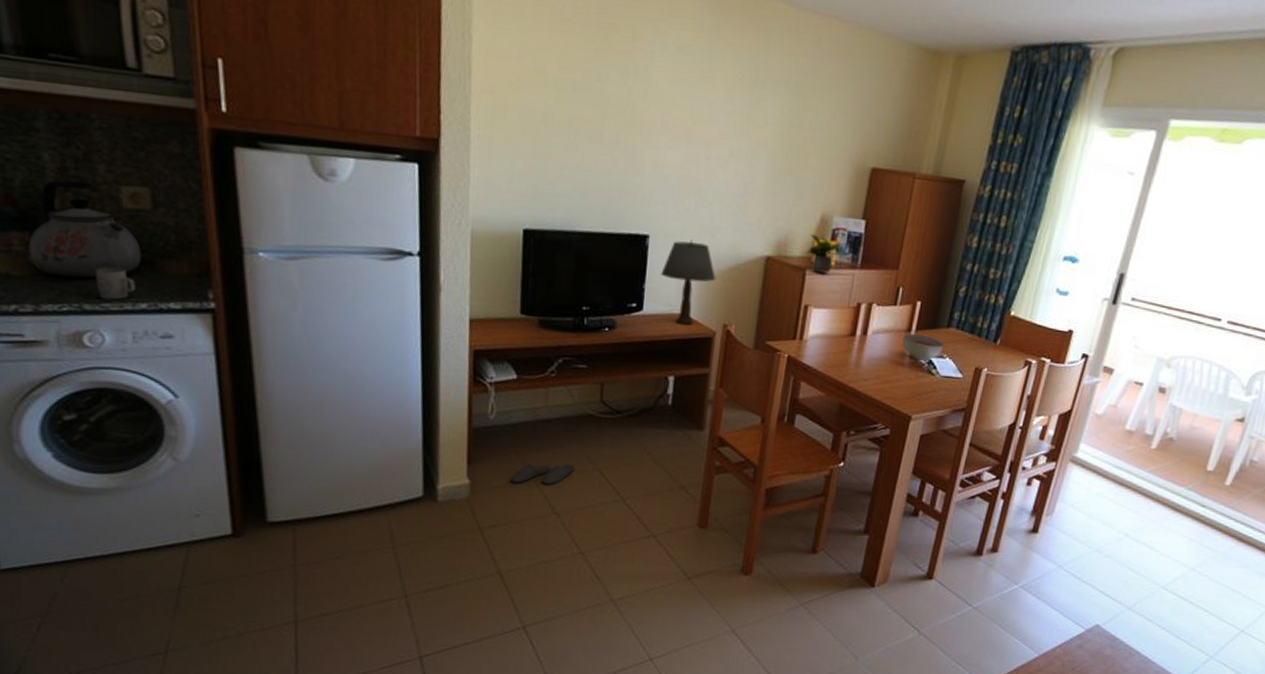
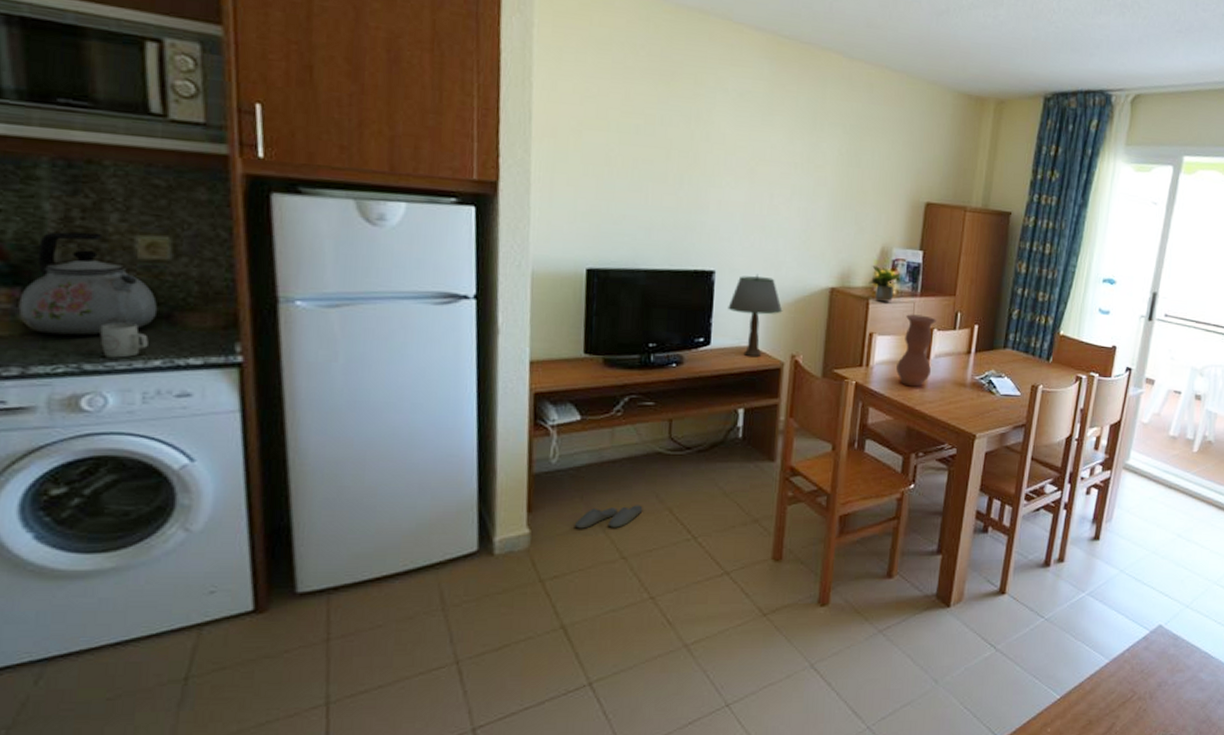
vase: none [831,287,876,364] -> present [896,314,936,387]
bowl: present [902,333,945,361] -> none [963,355,1002,381]

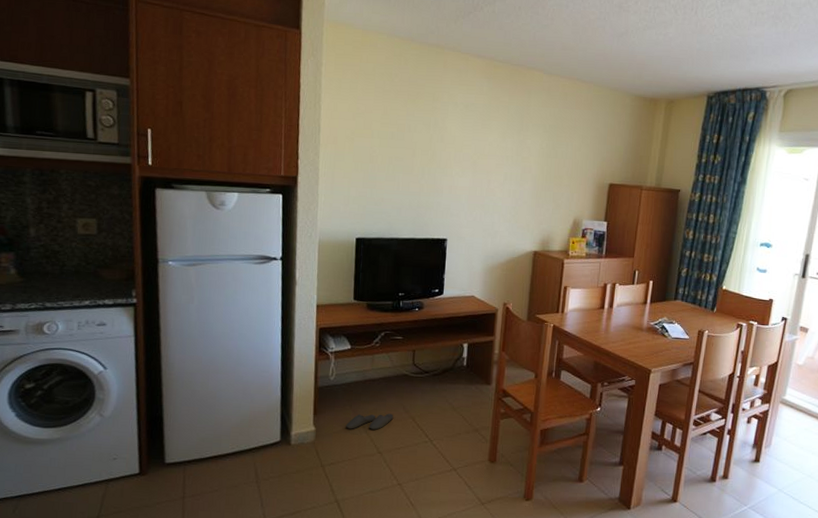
kettle: present [18,231,158,336] -> none [11,217,89,284]
mug: present [99,323,149,358] -> none [55,276,83,299]
table lamp: present [728,274,783,357] -> none [456,241,497,305]
potted plant: present [868,266,901,302] -> none [563,234,589,262]
vase: present [896,314,936,387] -> none [586,272,618,330]

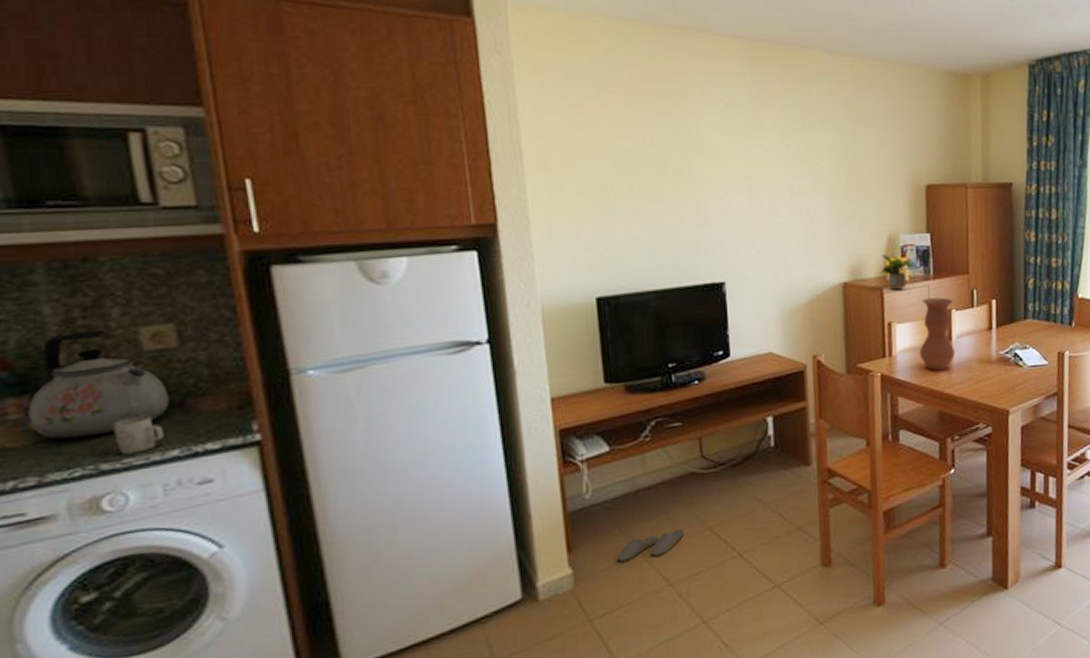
kettle: none [11,217,89,284] -> present [28,330,170,439]
mug: none [55,276,83,299] -> present [113,416,164,455]
potted plant: none [563,234,589,262] -> present [880,255,912,290]
vase: none [586,272,618,330] -> present [920,297,955,371]

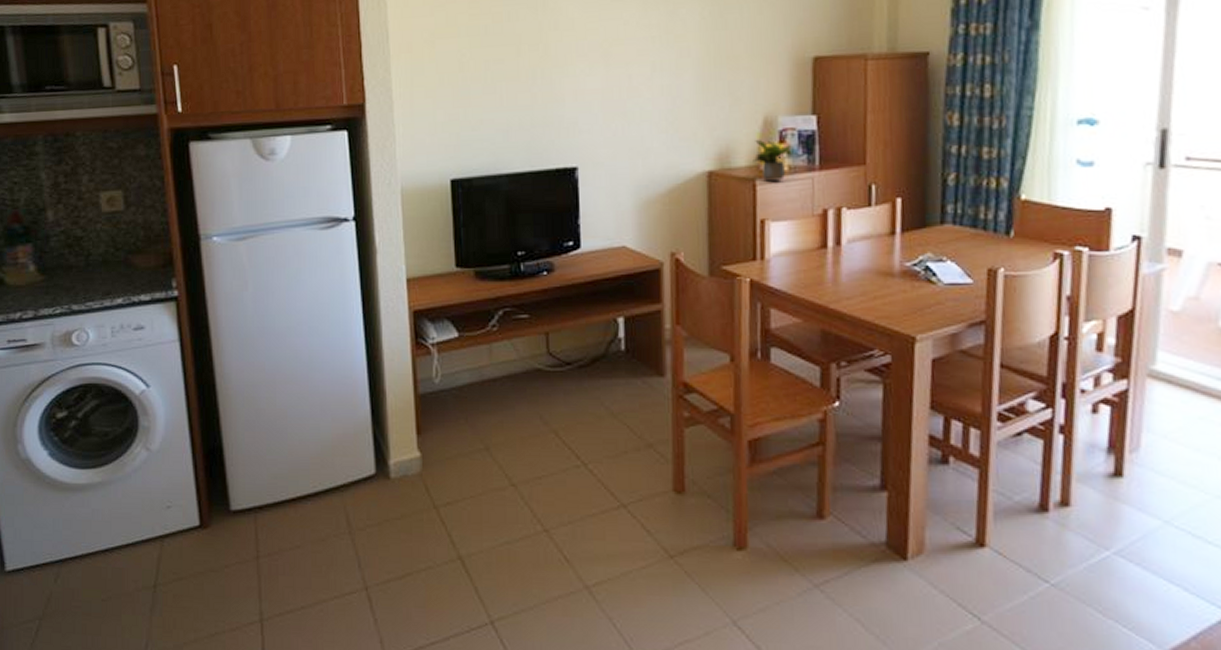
kettle: present [28,330,170,439] -> none [30,193,118,281]
mug: present [113,416,164,455] -> none [81,268,113,298]
slippers: present [616,528,684,562] -> none [461,427,528,453]
vase: present [920,297,955,371] -> none [799,192,844,281]

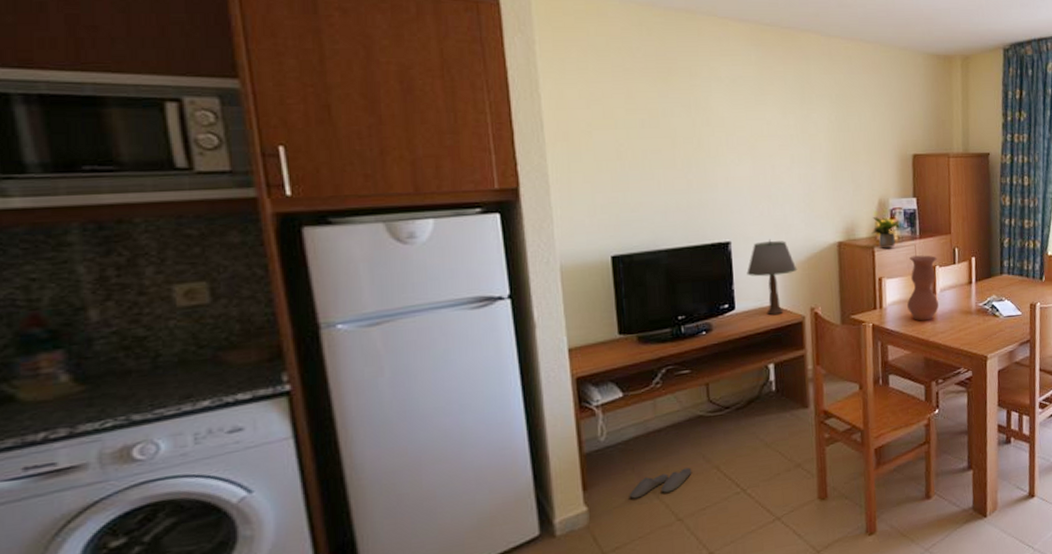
slippers: none [461,427,528,453] -> present [629,467,692,499]
table lamp: none [595,165,656,259] -> present [747,239,798,316]
vase: none [799,192,844,281] -> present [907,255,939,321]

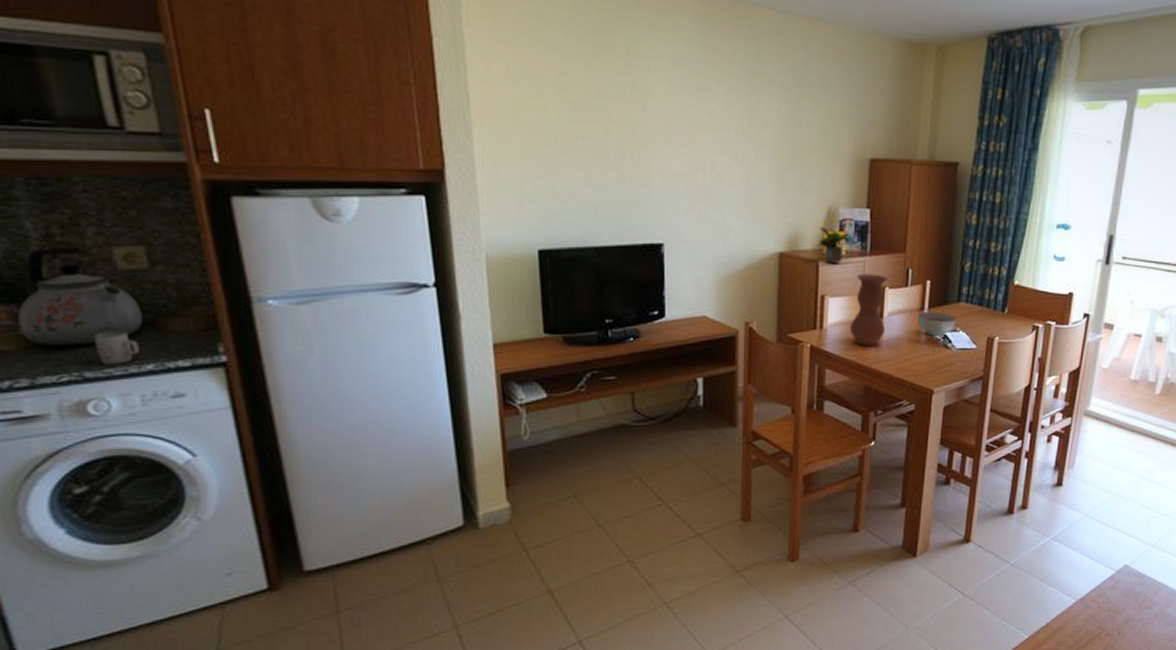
kettle: none [61,287,202,392] -> present [17,247,144,346]
mug: none [145,369,195,406] -> present [94,331,140,365]
slippers: present [629,467,692,499] -> none [550,475,614,500]
table lamp: present [747,239,798,316] -> none [679,244,734,327]
bowl: none [966,284,1002,307] -> present [917,311,957,336]

